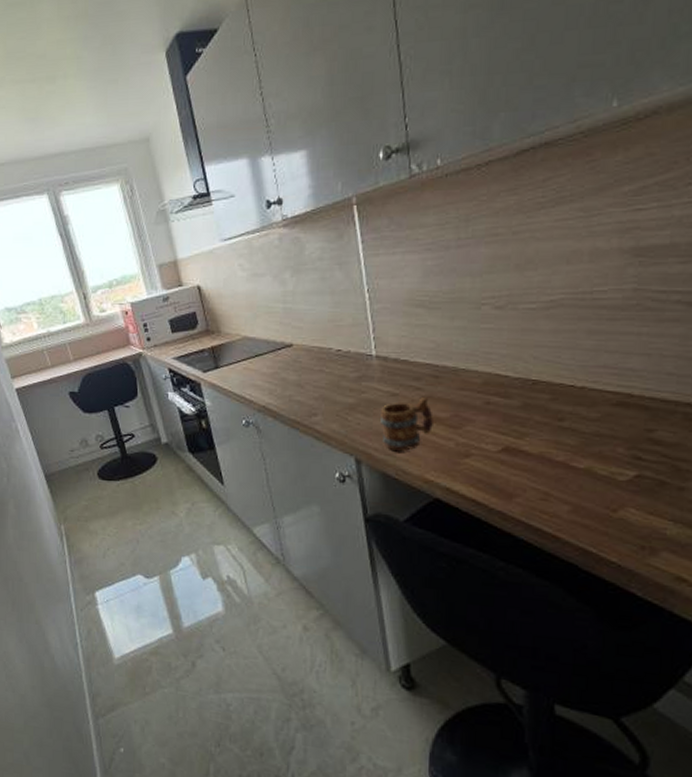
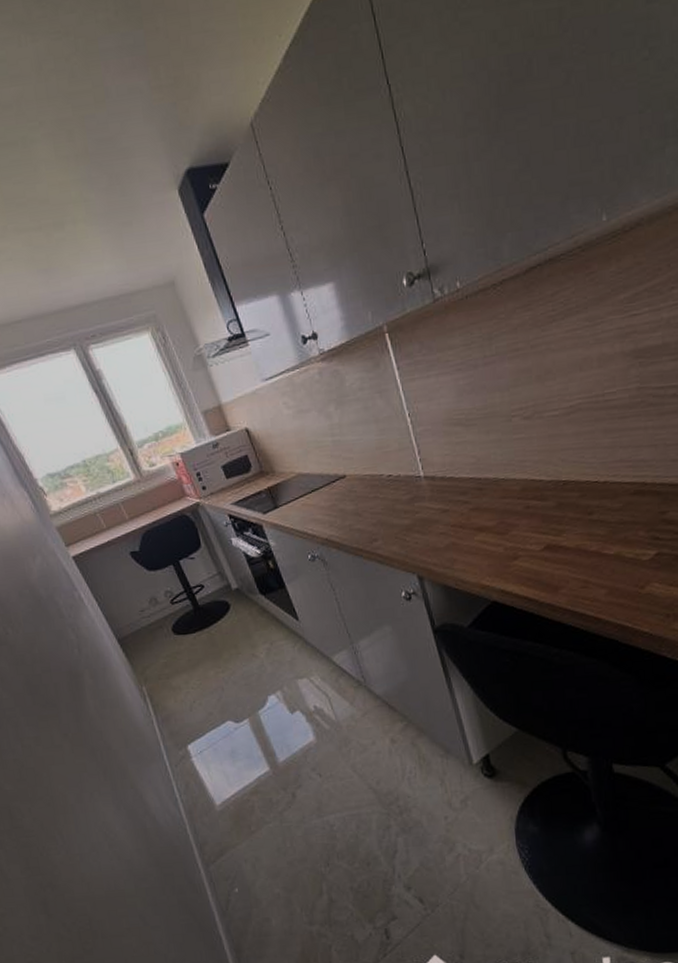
mug: present [380,398,433,451] -> none [435,510,483,563]

